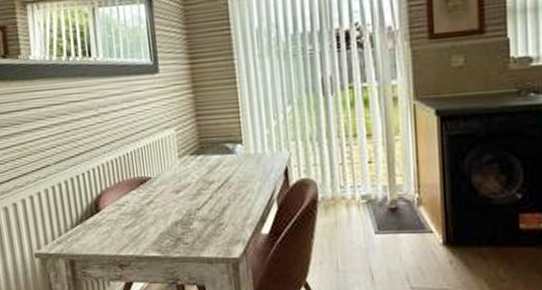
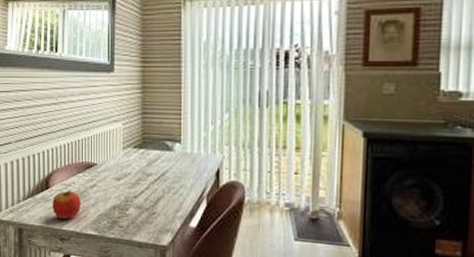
apple: none [105,209,139,243] -> present [52,189,81,220]

